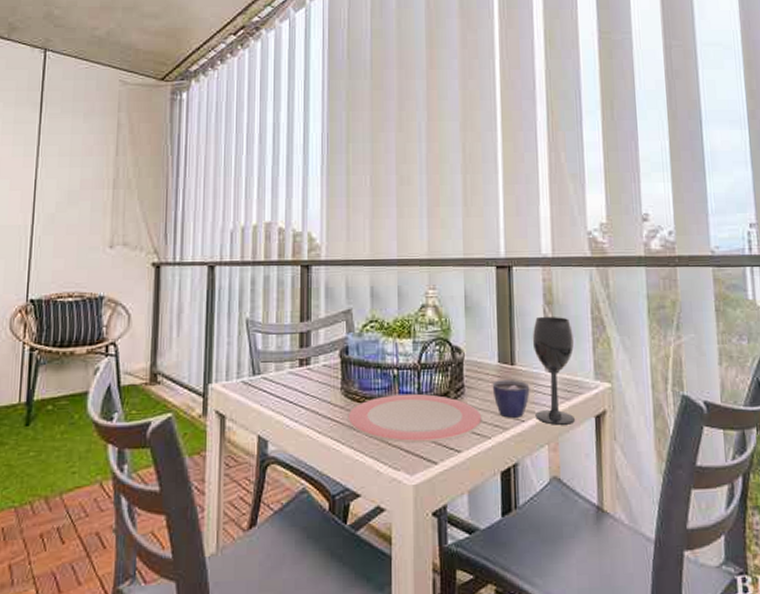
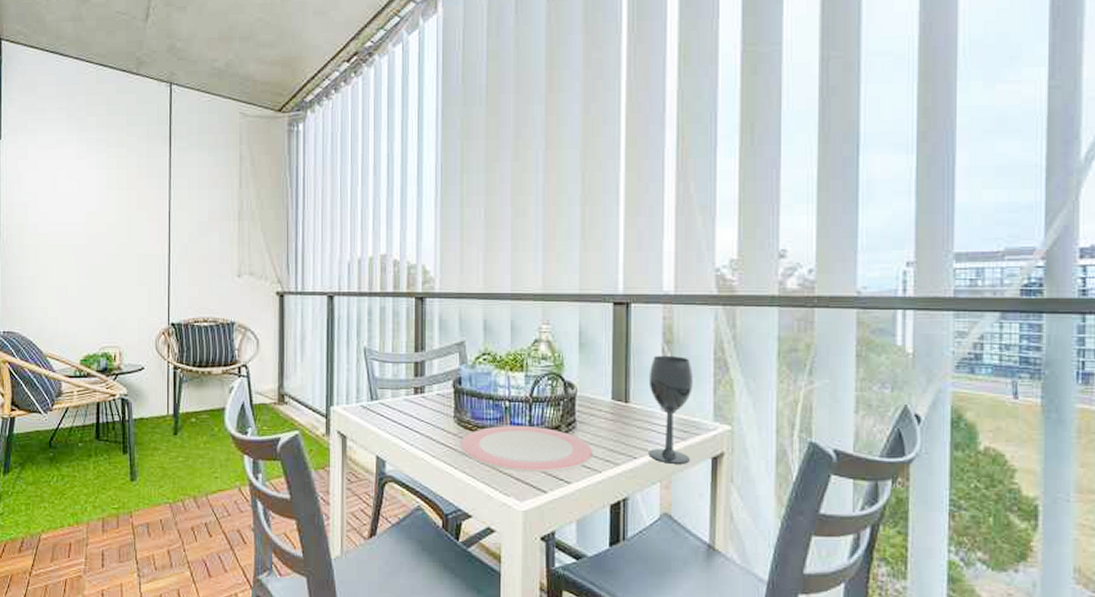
cup: present [492,380,530,418] -> none [605,417,644,454]

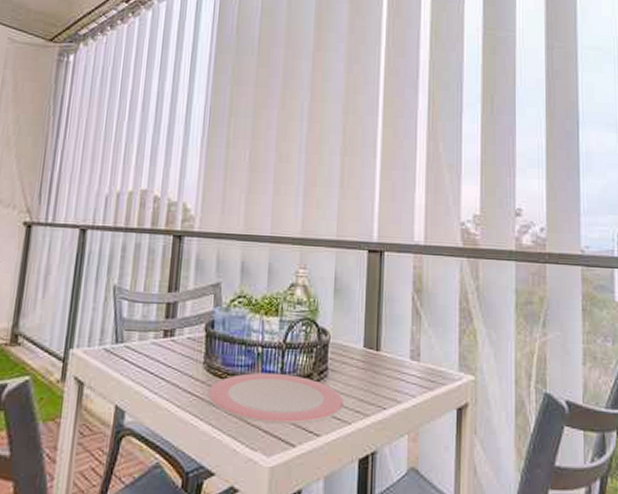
wine glass: present [648,355,694,464] -> none [397,303,441,415]

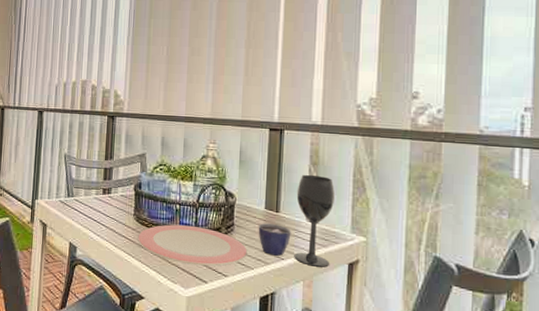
cup: none [356,365,394,405] -> present [258,223,291,256]
wine glass: none [397,303,441,415] -> present [294,174,336,267]

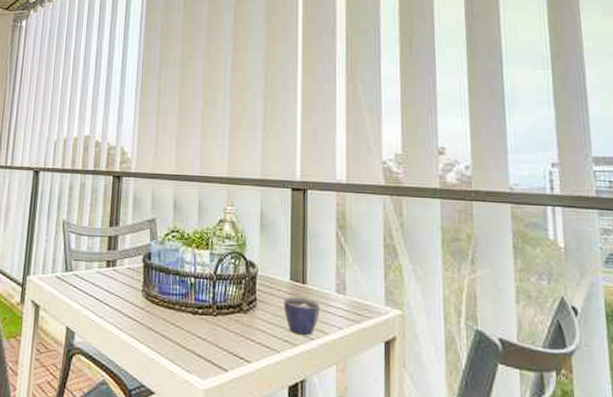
plate: present [138,224,247,266] -> none [147,301,272,351]
wine glass: present [294,174,336,267] -> none [324,239,366,347]

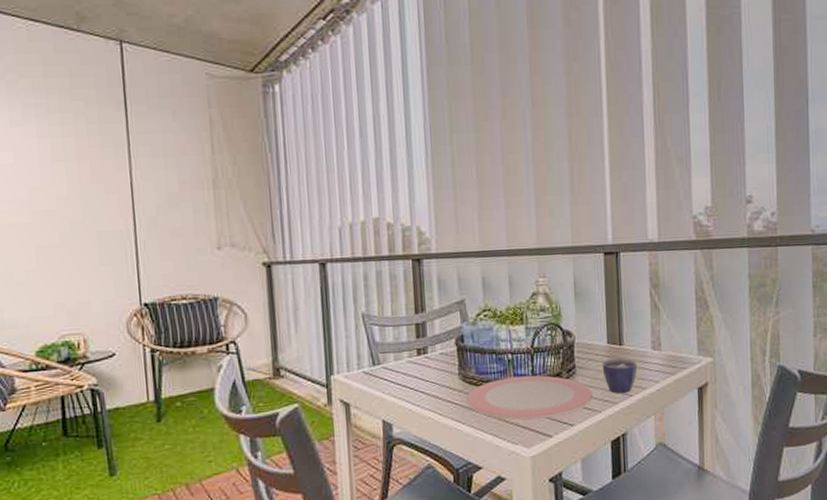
plate: none [147,301,272,351] -> present [466,375,593,420]

